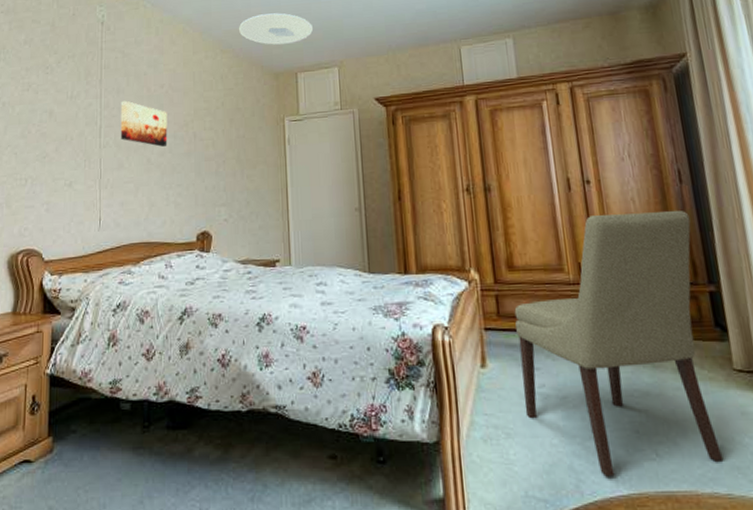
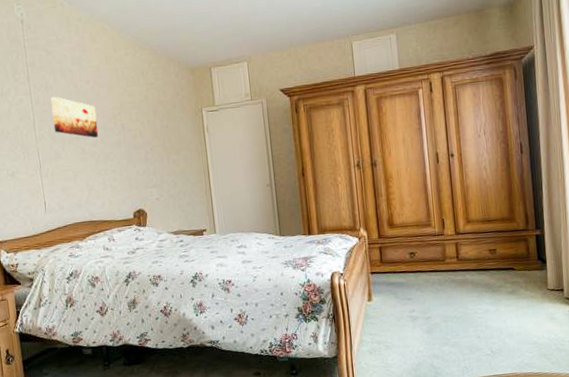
ceiling light: present [239,13,313,45] -> none [154,11,223,42]
chair: present [514,210,724,477] -> none [393,174,536,369]

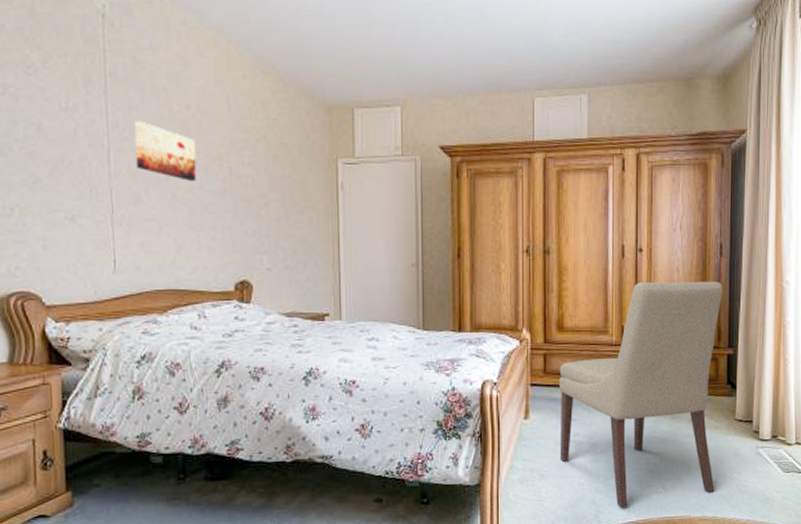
chair: none [393,174,536,369] -> present [559,281,723,508]

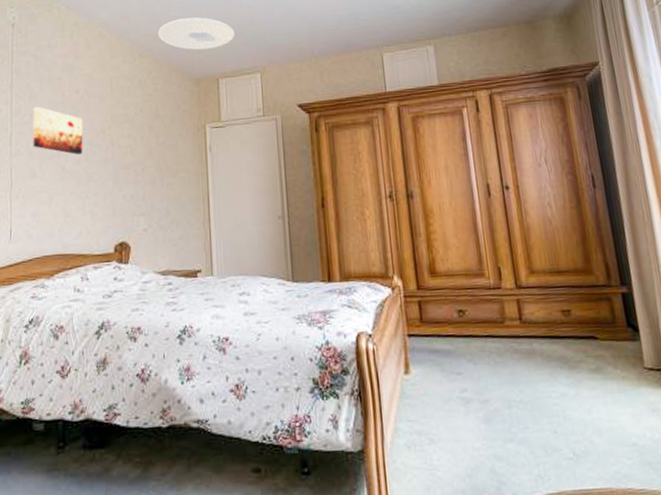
ceiling light: none [285,31,373,72] -> present [158,17,234,50]
chair: present [559,281,723,508] -> none [437,214,637,478]

